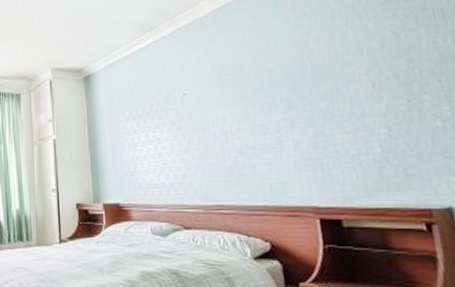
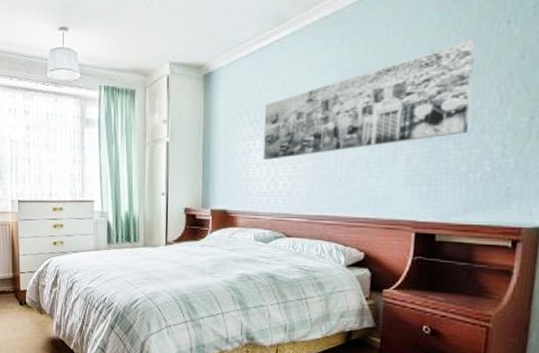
wall art: none [144,34,348,152] -> present [263,39,476,160]

